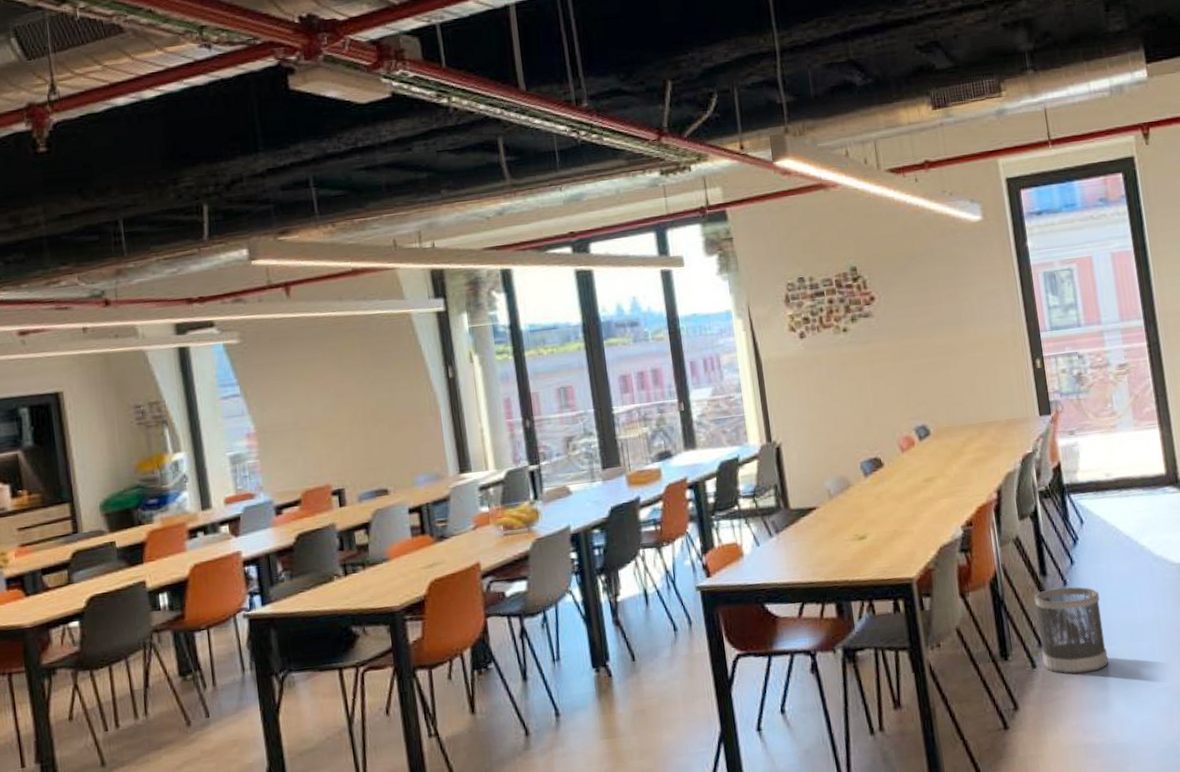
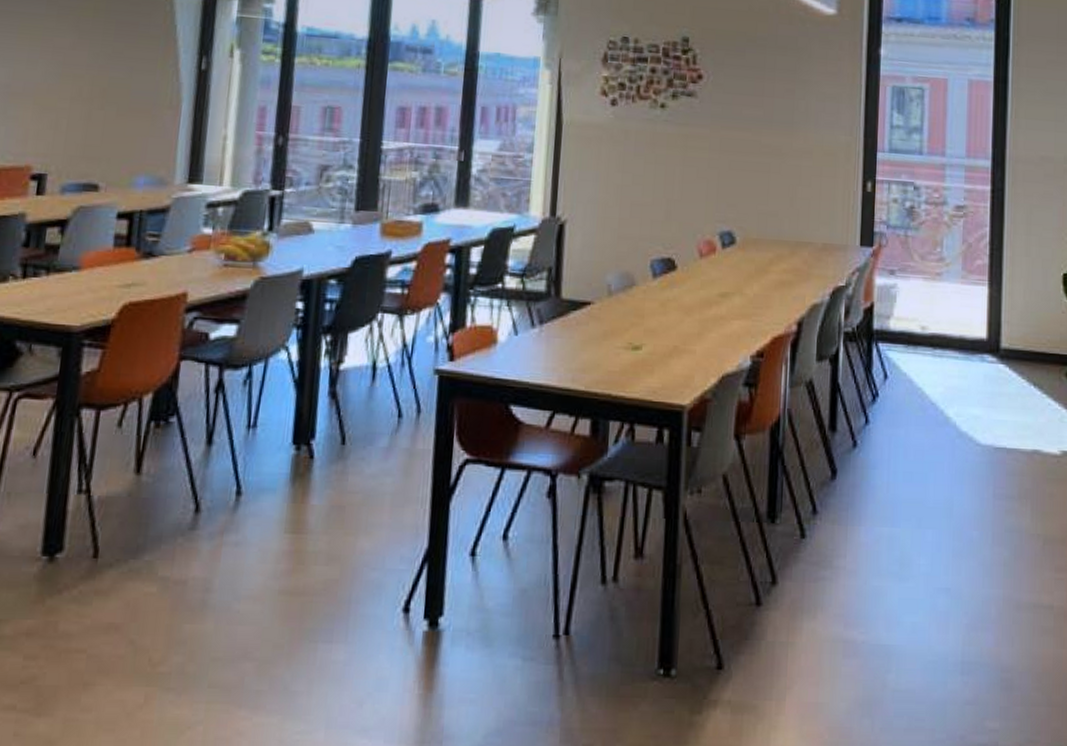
wastebasket: present [1034,586,1109,674] -> none [814,448,890,555]

